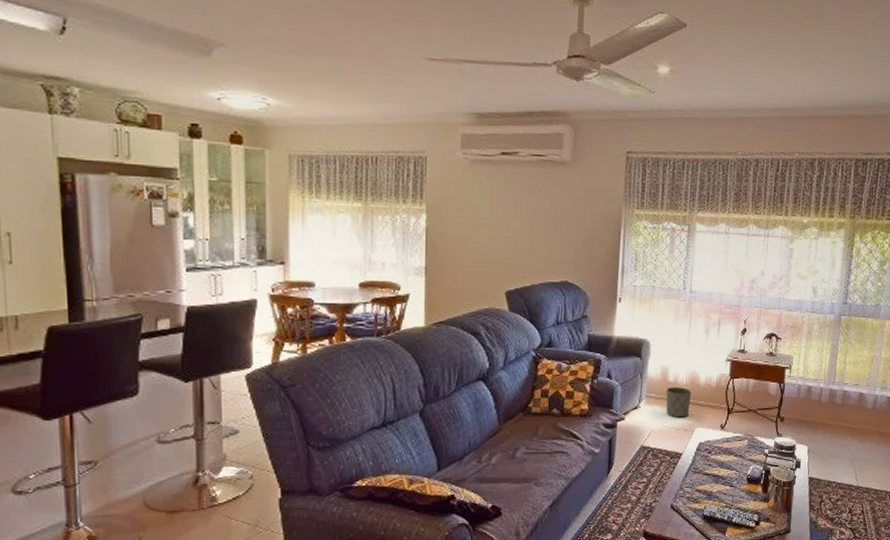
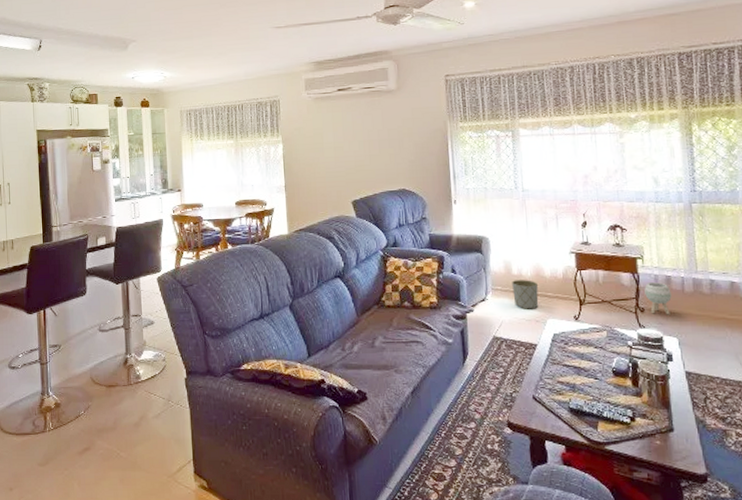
planter: none [787,392,810,424] -> present [644,282,672,315]

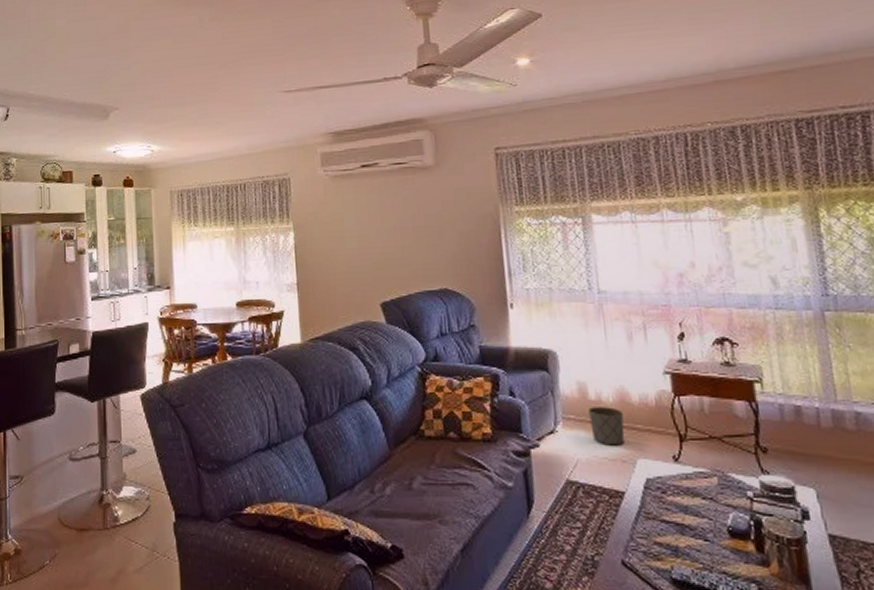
planter: present [644,282,672,315] -> none [766,414,804,458]

